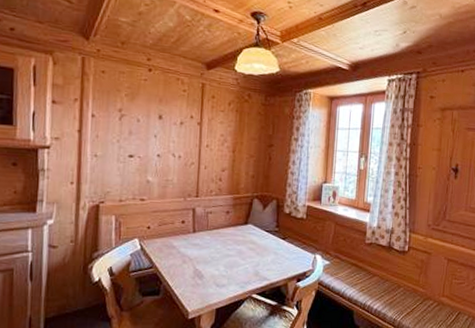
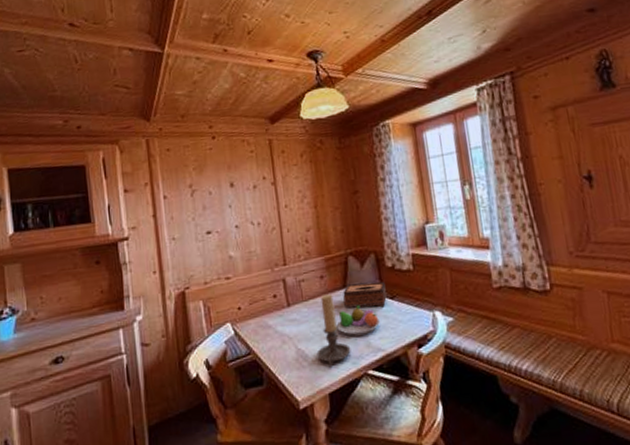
candle holder: none [211,228,242,288] -> present [316,294,351,368]
fruit bowl: none [233,240,270,265] -> present [336,304,380,337]
tissue box: none [243,222,281,244] -> present [343,281,387,309]

